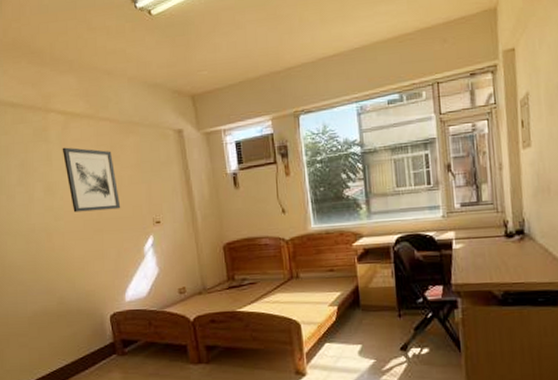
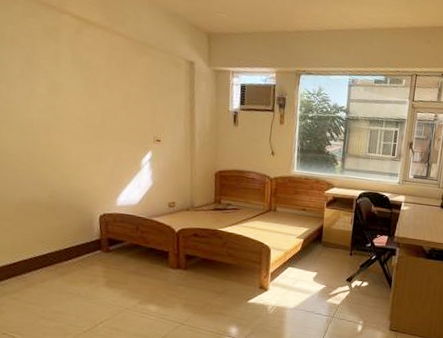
wall art: present [62,147,121,213] -> none [72,51,125,121]

